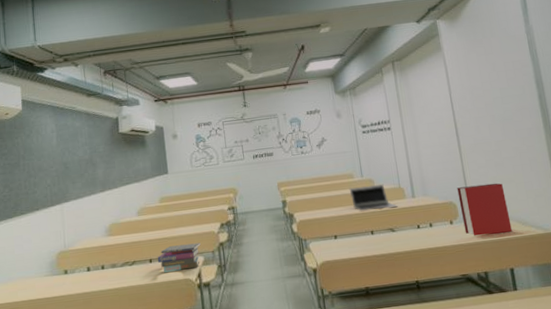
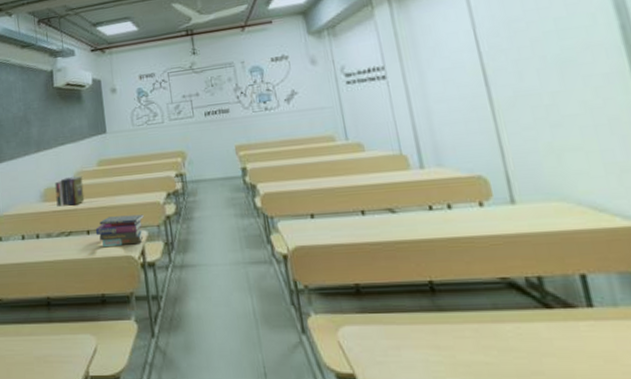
books: none [119,212,148,240] -> present [54,176,85,207]
laptop: present [349,184,398,212] -> none [329,150,399,185]
book: present [457,183,512,236] -> none [488,151,582,225]

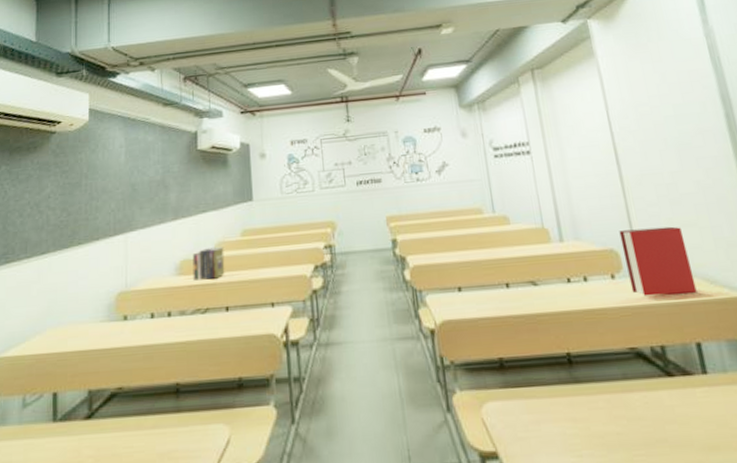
books: present [95,214,144,248] -> none [235,288,289,326]
book: none [488,151,582,225] -> present [619,226,697,296]

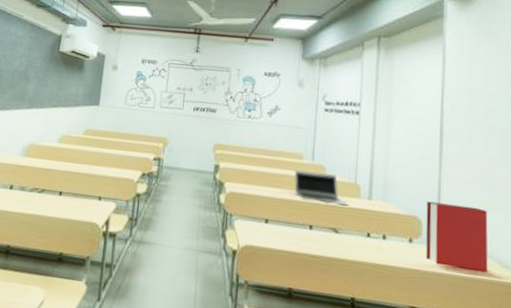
books: present [192,247,225,281] -> none [36,138,67,166]
laptop: none [477,223,541,258] -> present [294,170,348,206]

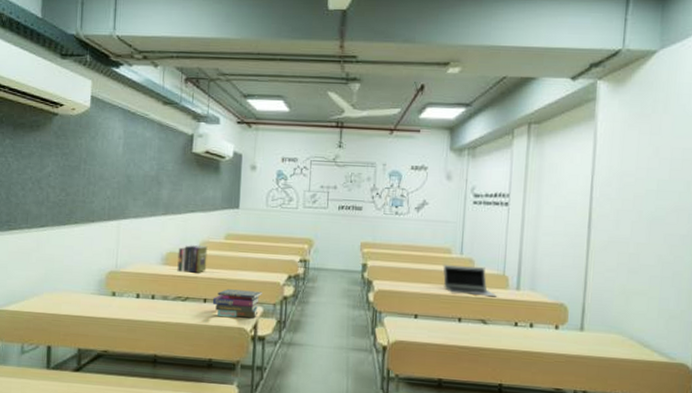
books: none [36,138,67,166] -> present [177,245,208,273]
books: none [67,183,116,214] -> present [212,289,262,319]
book: present [425,201,489,272] -> none [570,288,632,352]

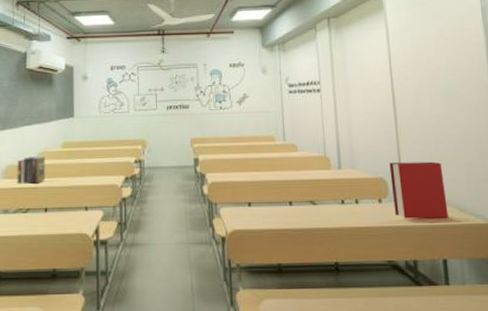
books: present [212,289,262,319] -> none [53,195,101,225]
laptop: present [443,265,497,297] -> none [269,151,321,179]
book: none [570,288,632,352] -> present [389,161,449,219]

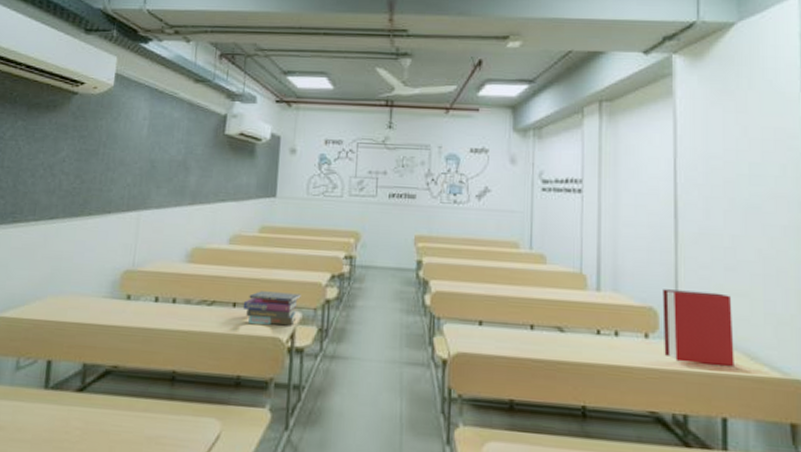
books: present [17,156,46,184] -> none [203,239,239,272]
books: none [53,195,101,225] -> present [242,291,301,326]

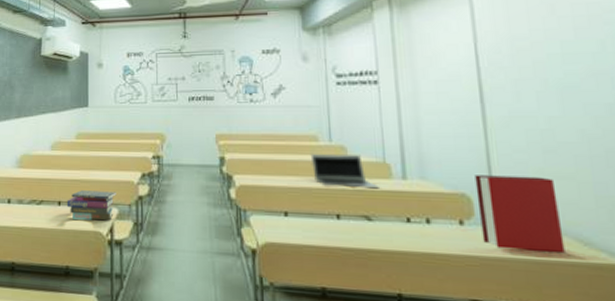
laptop: none [510,262,574,300] -> present [310,154,379,189]

